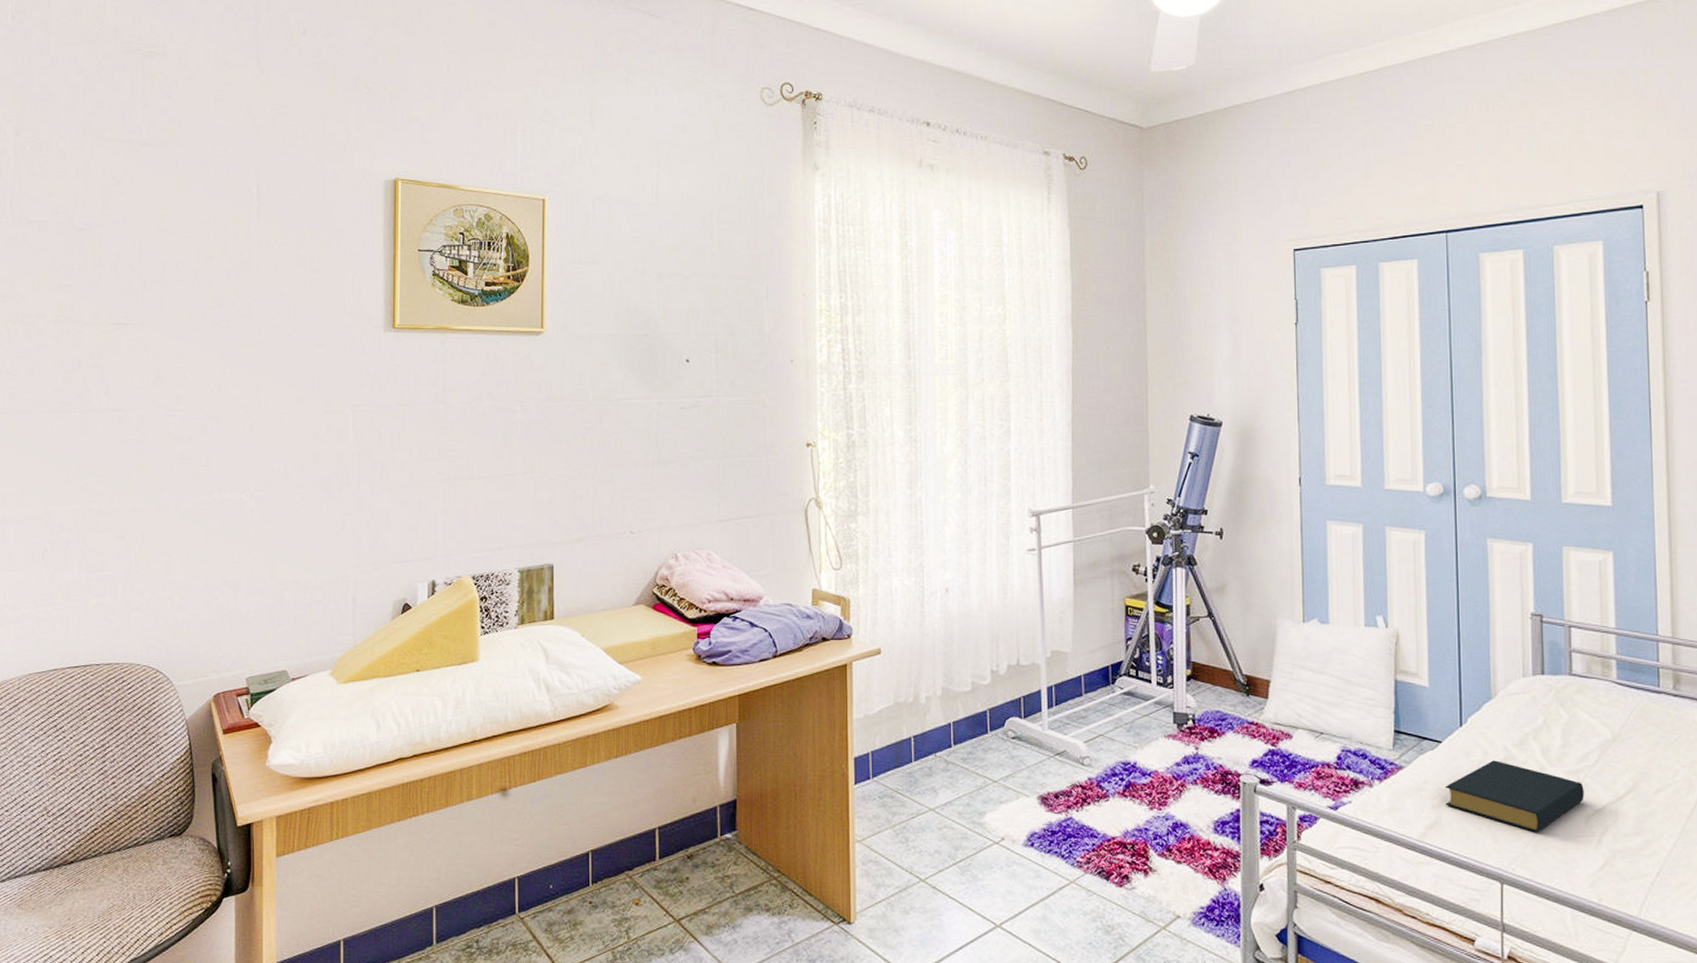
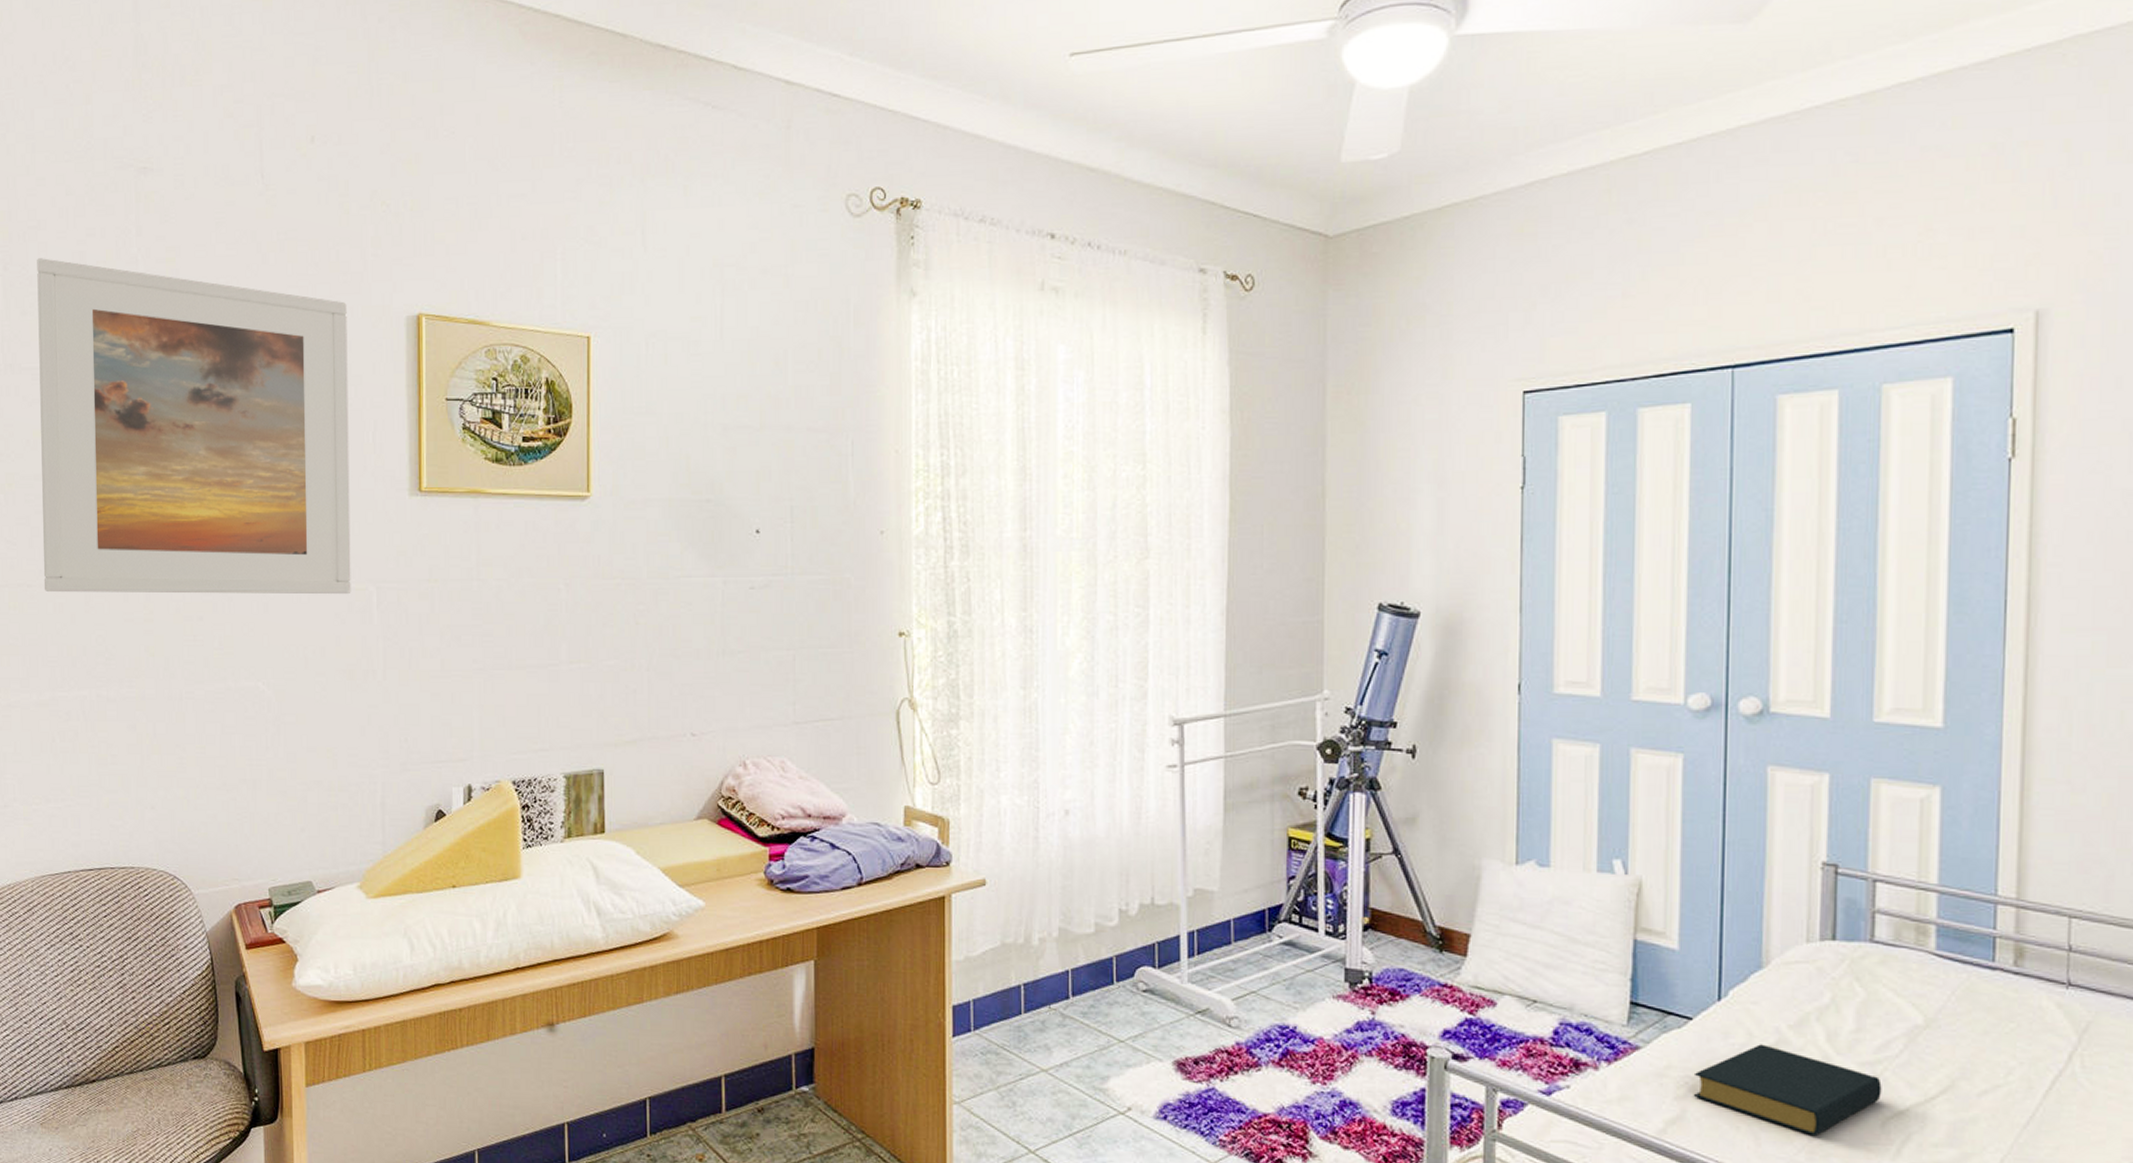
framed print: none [42,126,331,418] -> present [37,258,351,595]

